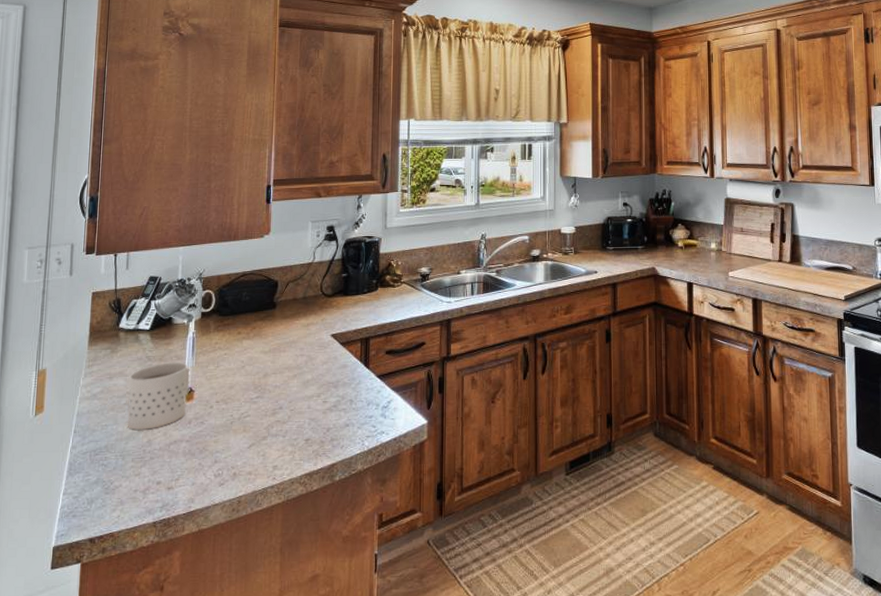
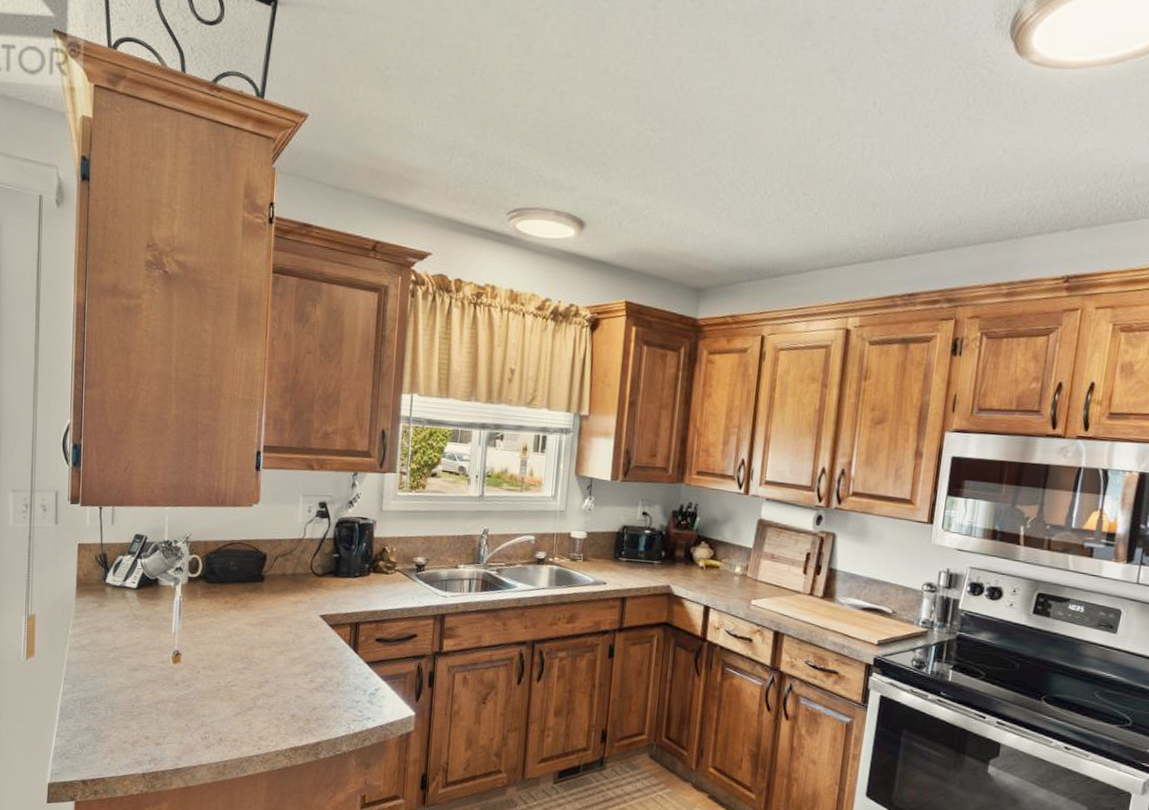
mug: present [127,362,190,430] -> none [115,623,177,686]

